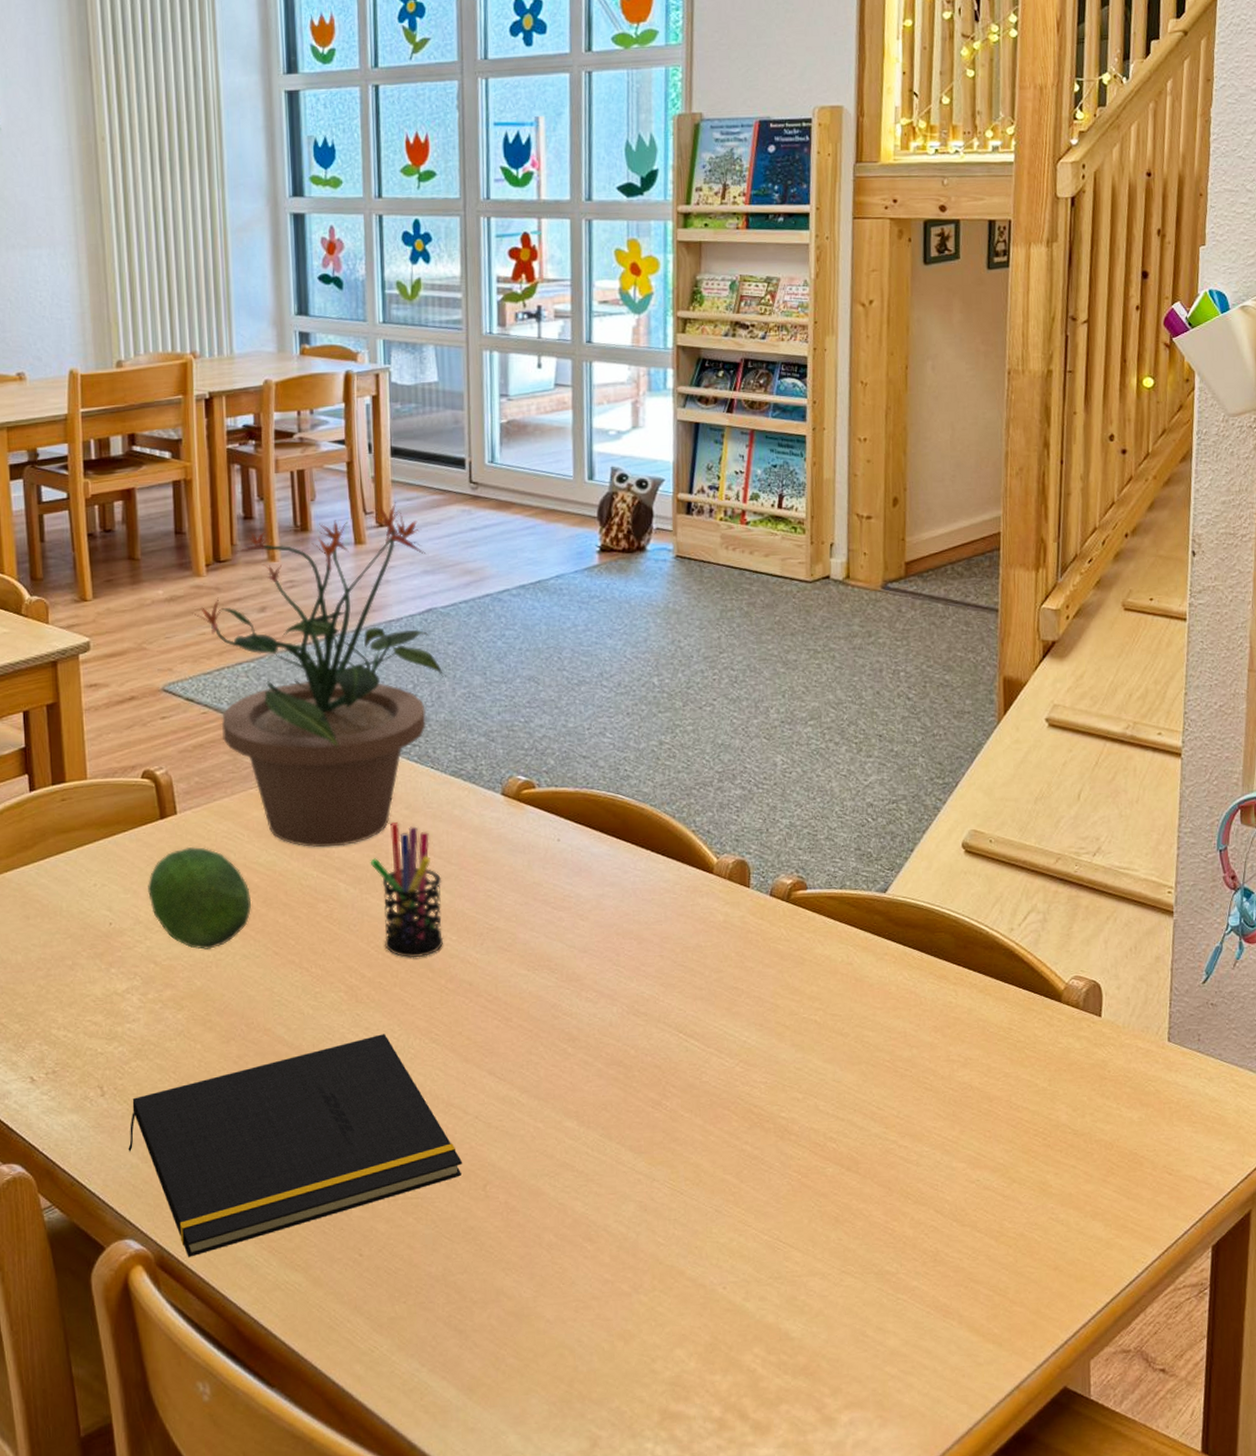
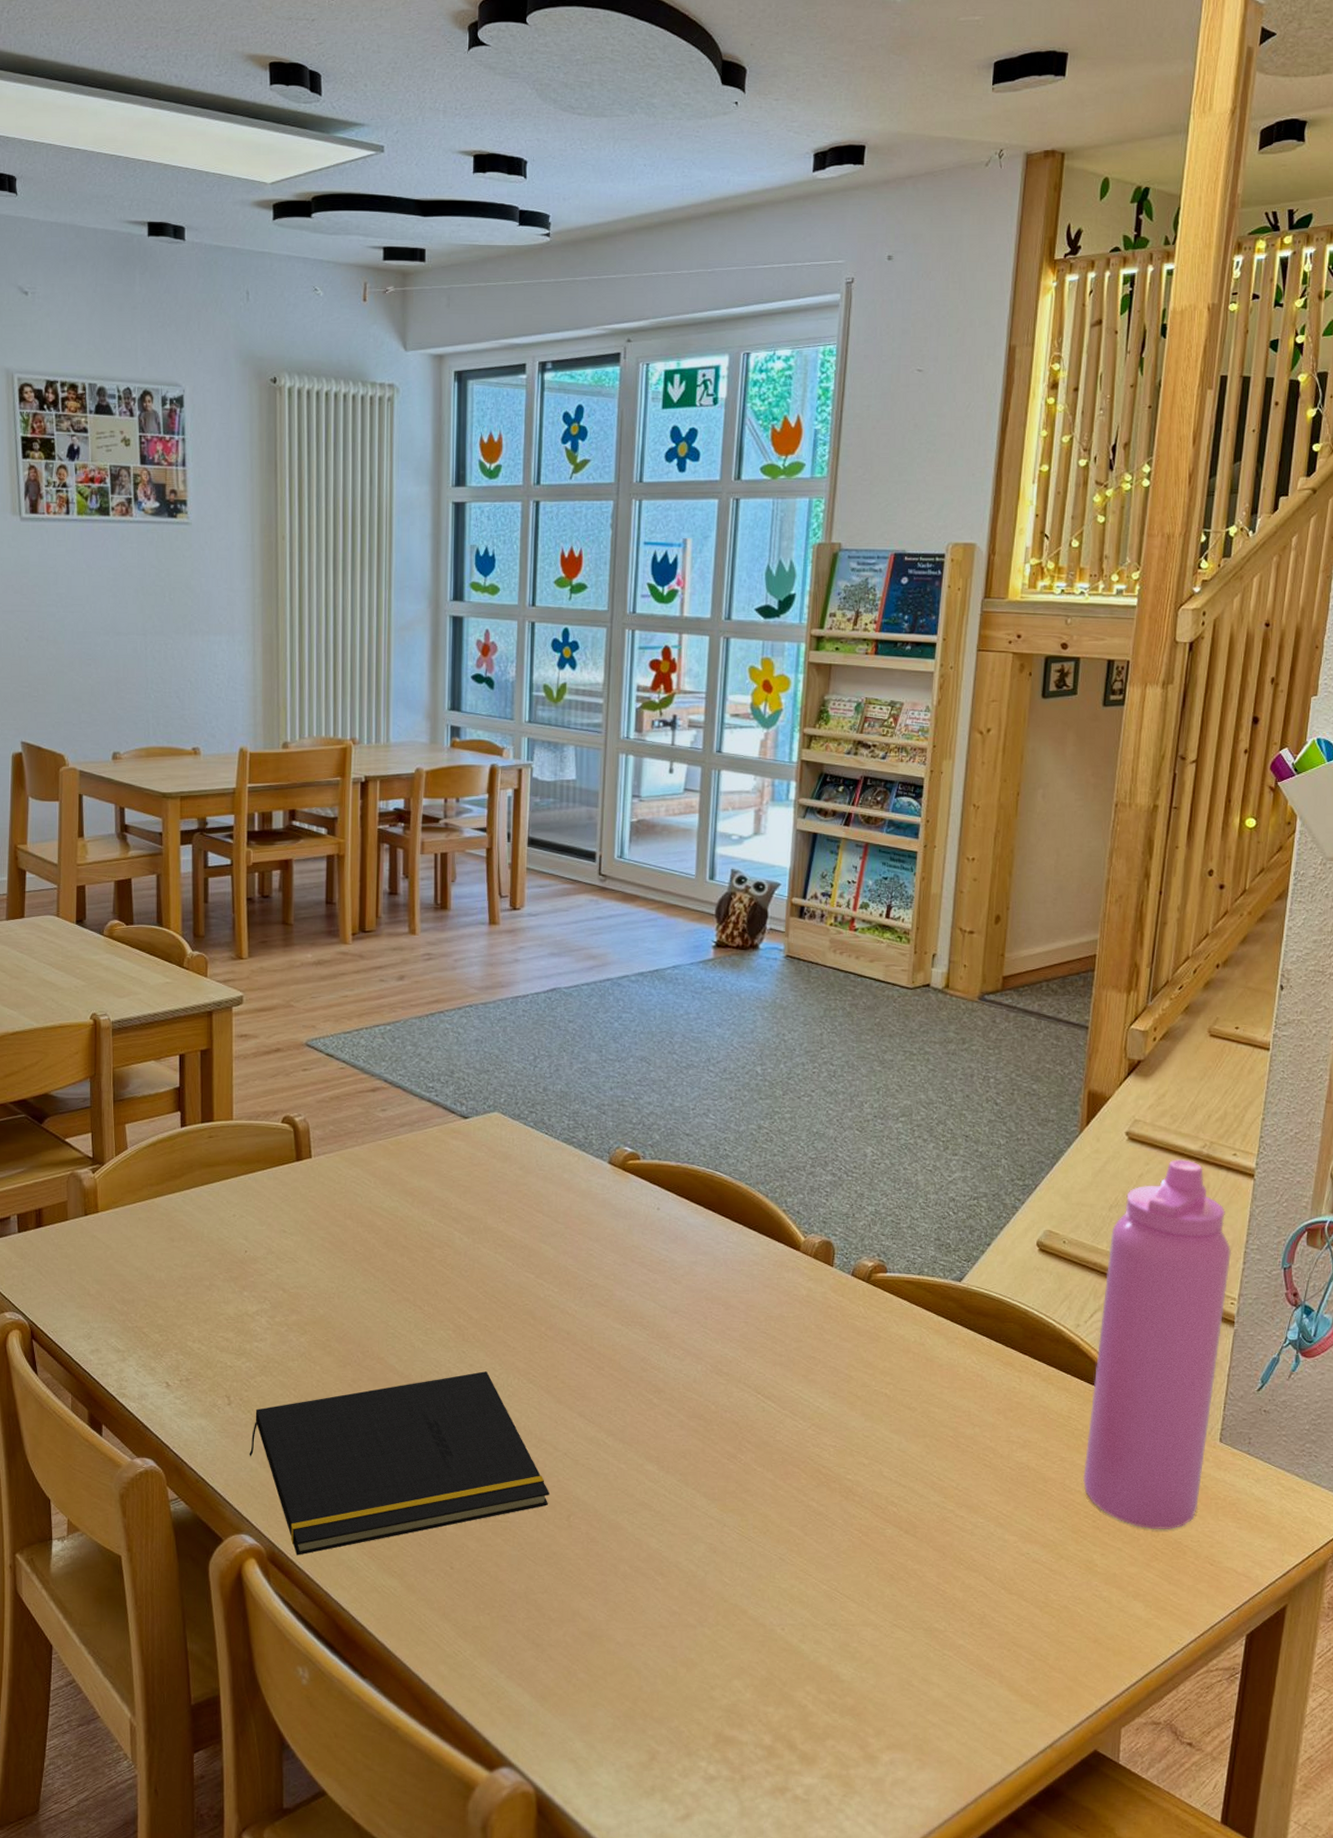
fruit: present [148,847,252,950] -> none [281,1189,374,1282]
potted plant: present [192,502,444,848] -> none [337,888,563,1199]
pen holder: present [370,822,444,958] -> none [484,1181,549,1306]
water bottle: none [1029,743,1165,1143] -> present [1083,1159,1232,1530]

